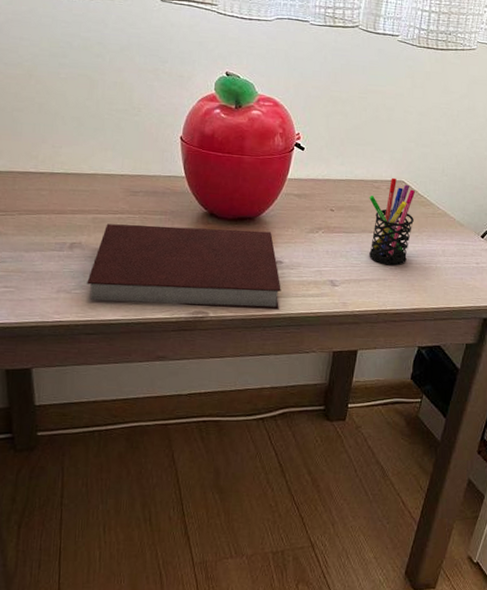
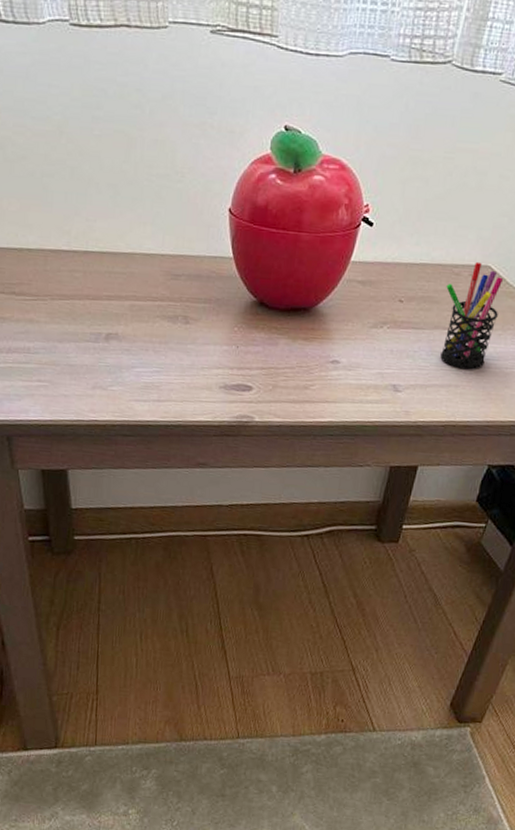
notebook: present [87,224,281,310] -> none [123,312,336,417]

